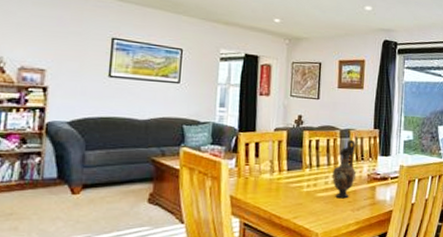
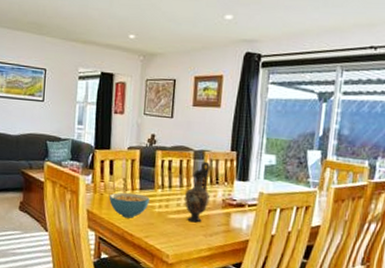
cereal bowl: none [255,174,298,200] -> present [110,192,150,218]

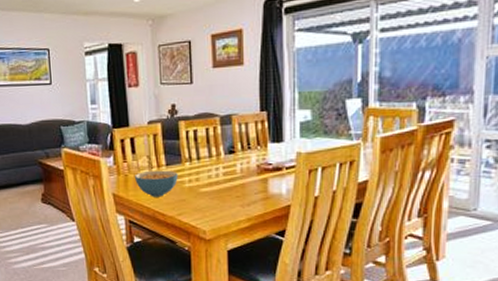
vase: present [185,162,211,223] -> none [216,127,242,194]

